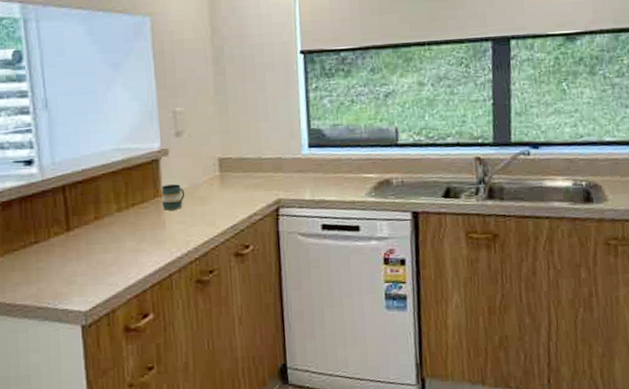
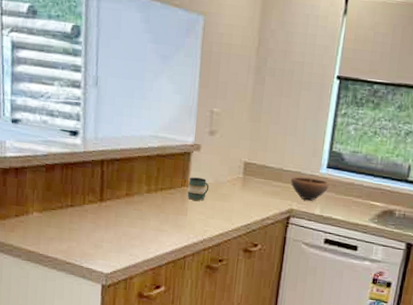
bowl: none [272,161,315,187] -> present [291,176,330,201]

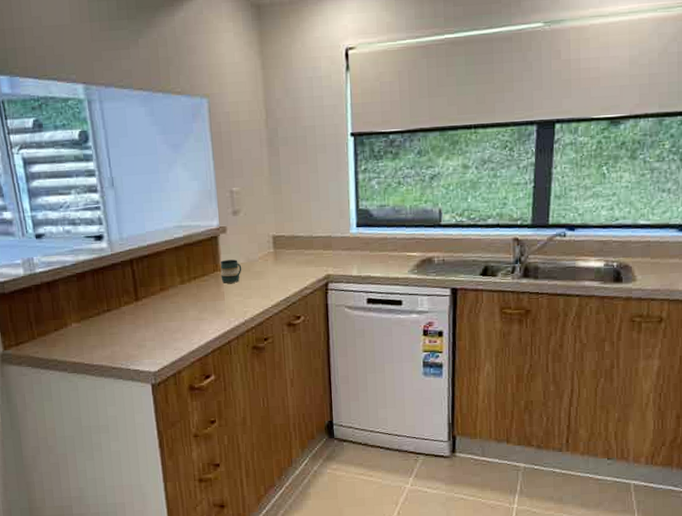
bowl: present [291,176,330,201] -> none [323,239,362,263]

